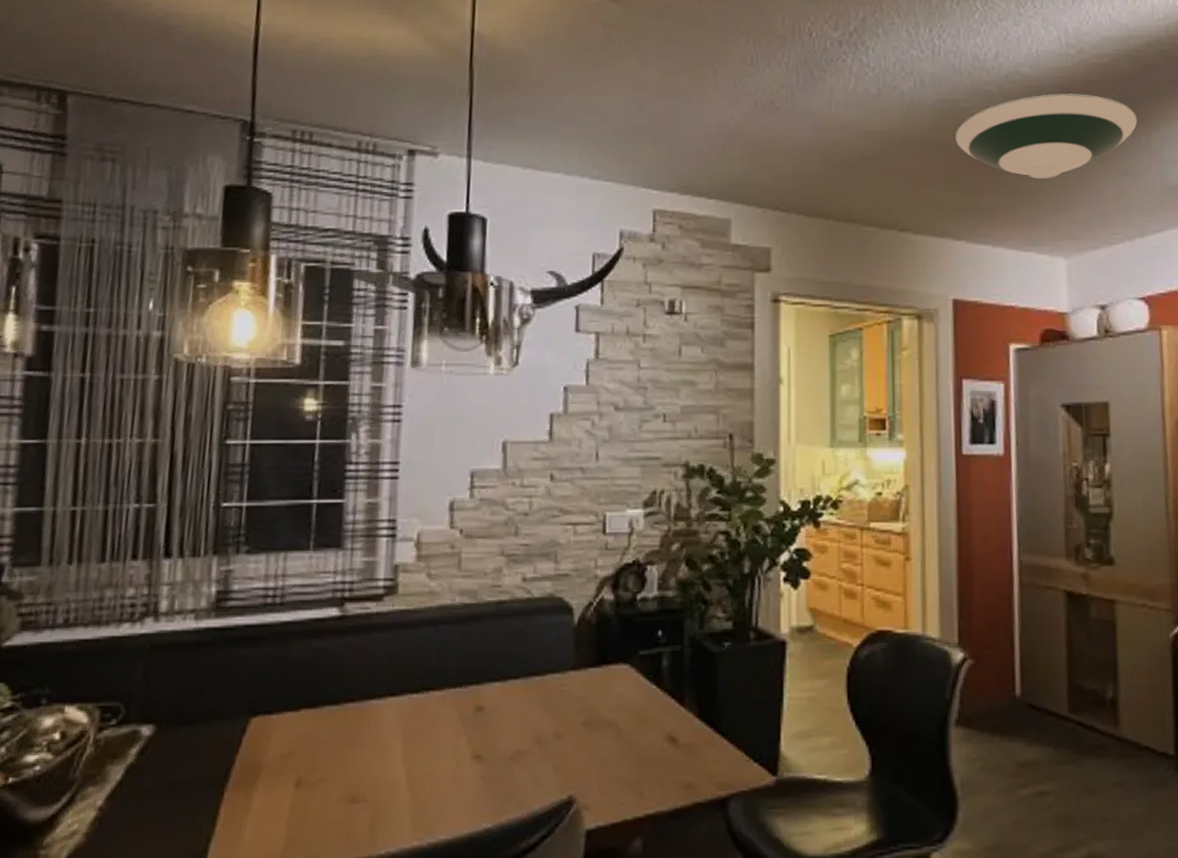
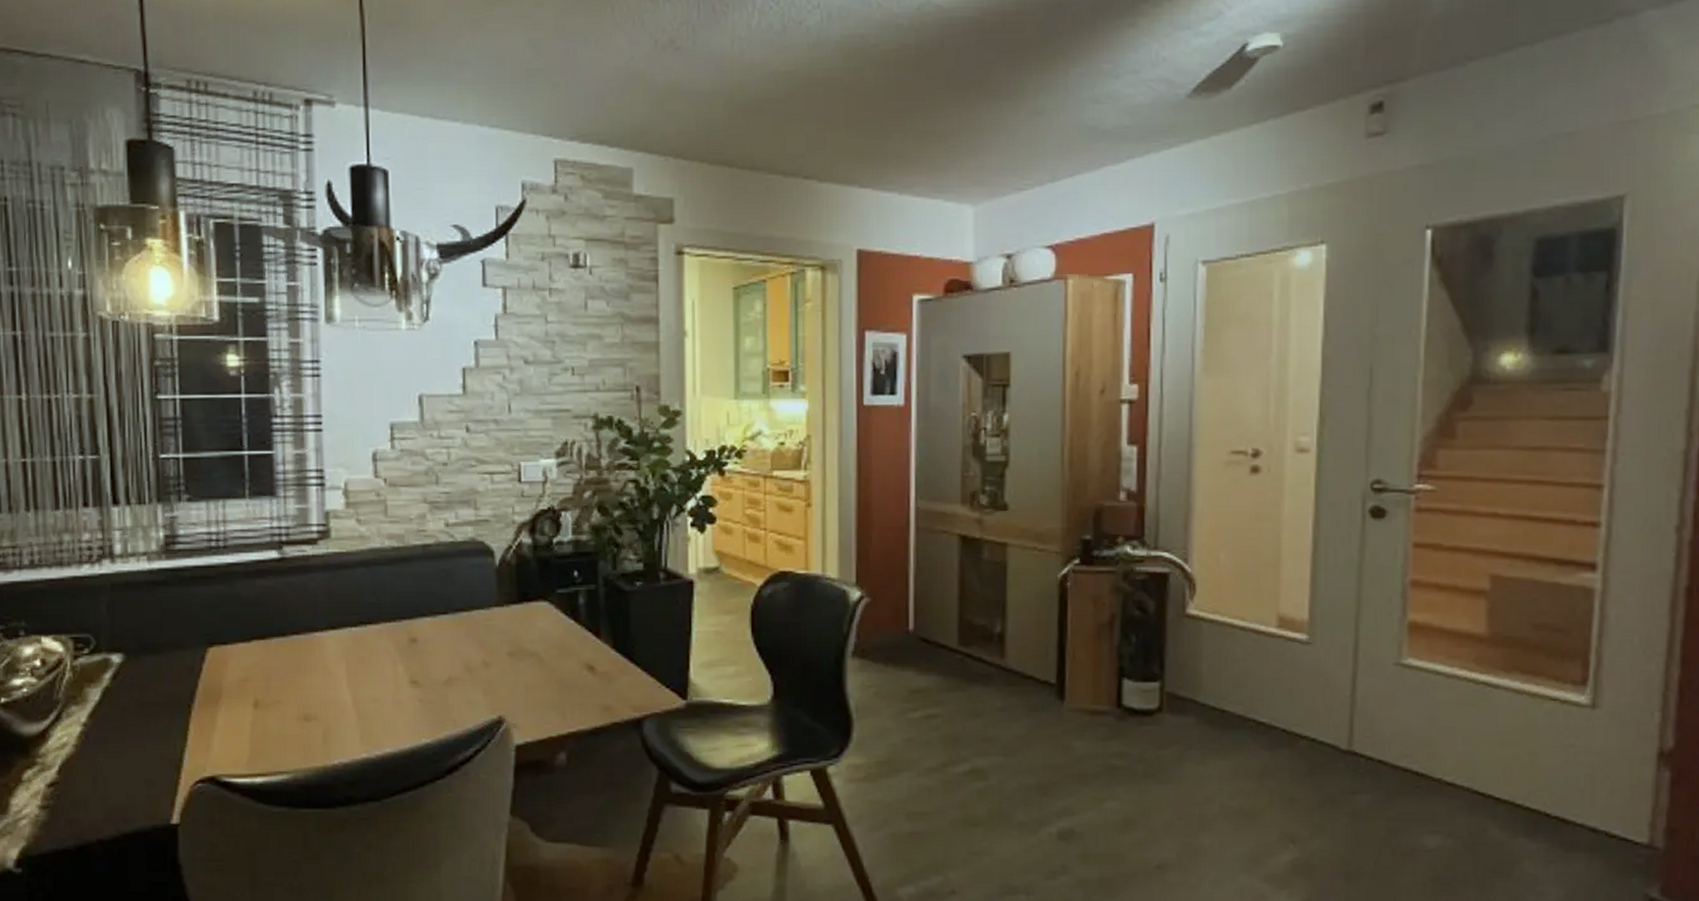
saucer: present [955,94,1138,178] -> none [862,26,1055,120]

